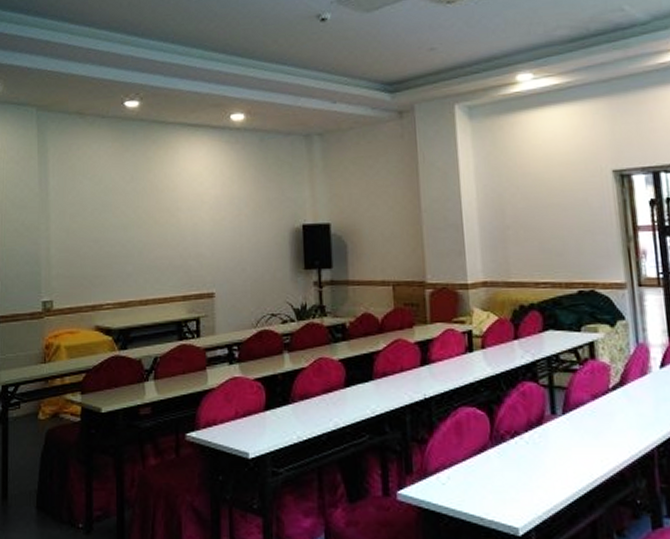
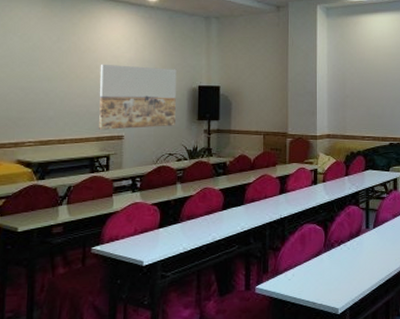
wall art: none [181,204,277,287] -> present [99,64,177,130]

